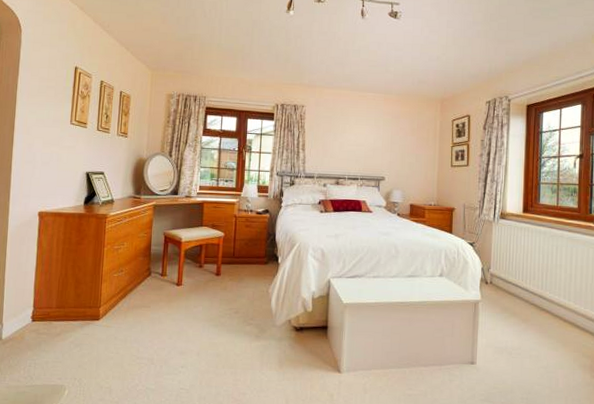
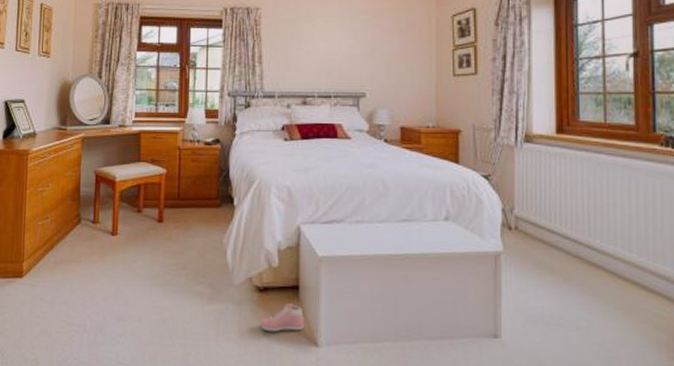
sneaker: none [295,340,330,362] -> present [259,303,304,332]

